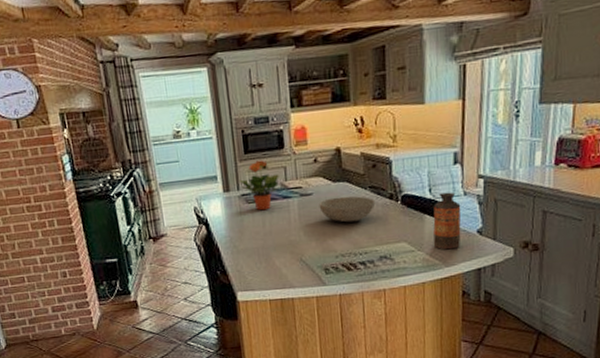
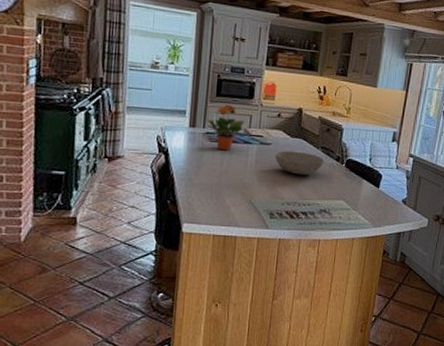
bottle: present [433,192,461,250] -> none [366,163,393,213]

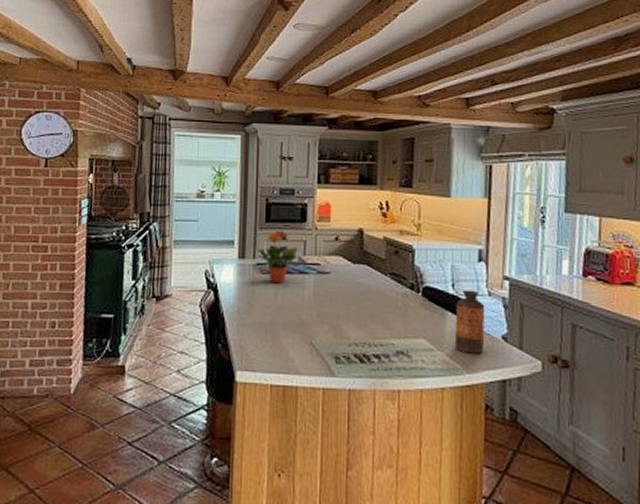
bowl: present [275,150,324,176] -> none [336,279,395,309]
bottle: none [366,163,393,213] -> present [454,290,485,354]

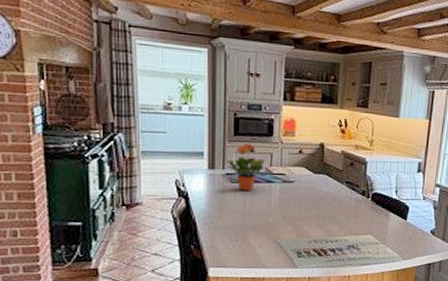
bottle: present [454,290,485,354] -> none [394,195,420,245]

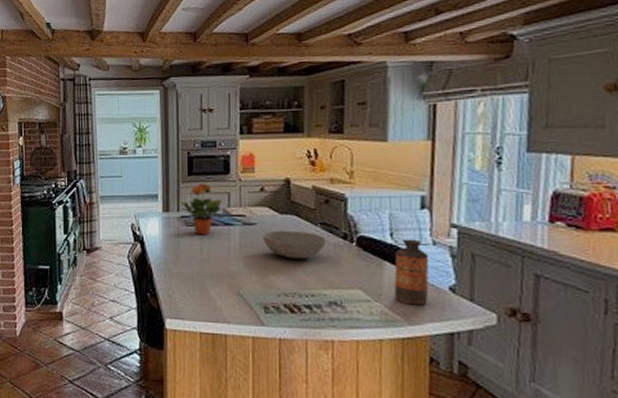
bowl: none [299,187,350,212] -> present [262,230,327,259]
bottle: none [394,195,420,245] -> present [393,239,429,306]

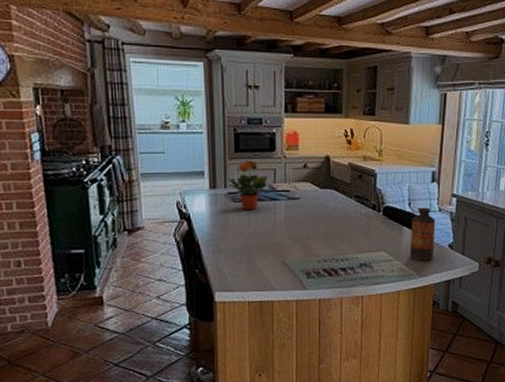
bowl: present [262,230,327,259] -> none [305,203,359,229]

